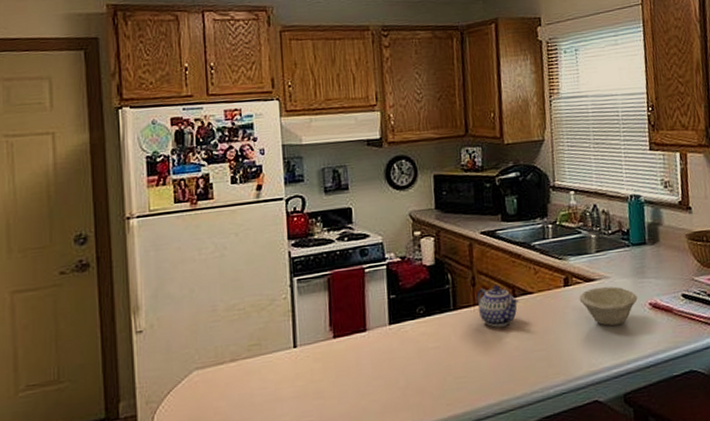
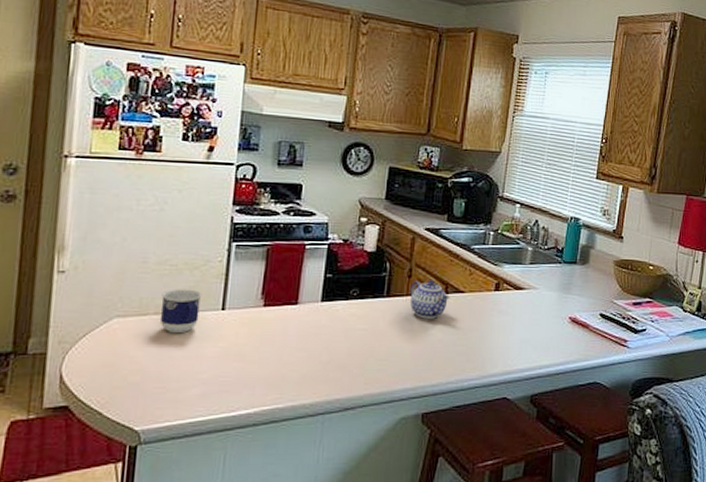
cup: none [235,331,273,379] -> present [159,289,203,334]
bowl: present [579,286,638,326] -> none [506,296,560,333]

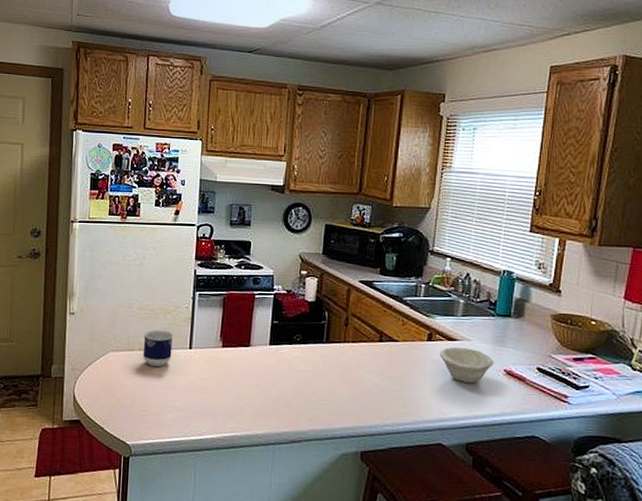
teapot: present [410,280,451,319] -> none [347,329,385,365]
bowl: none [506,296,560,333] -> present [439,346,494,384]

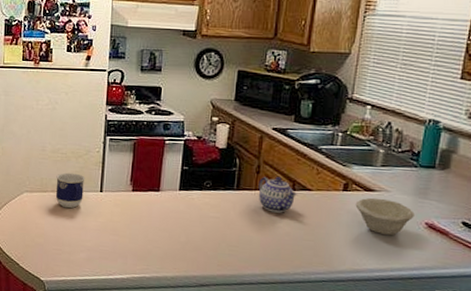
teapot: none [347,329,385,365] -> present [258,177,298,213]

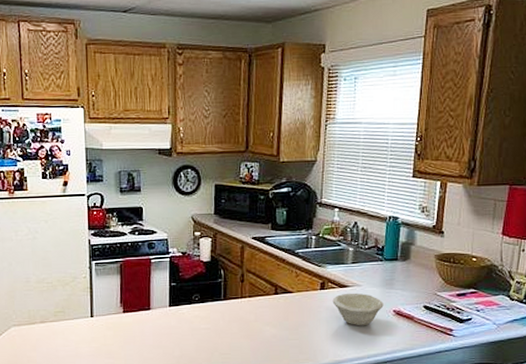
cup: present [55,172,85,209] -> none [44,301,74,338]
teapot: present [258,177,298,213] -> none [244,283,281,317]

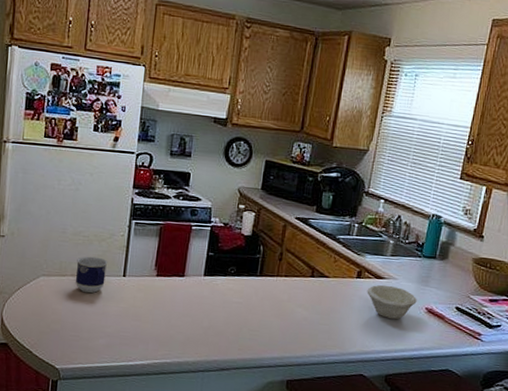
cup: none [44,301,74,338] -> present [75,256,108,294]

